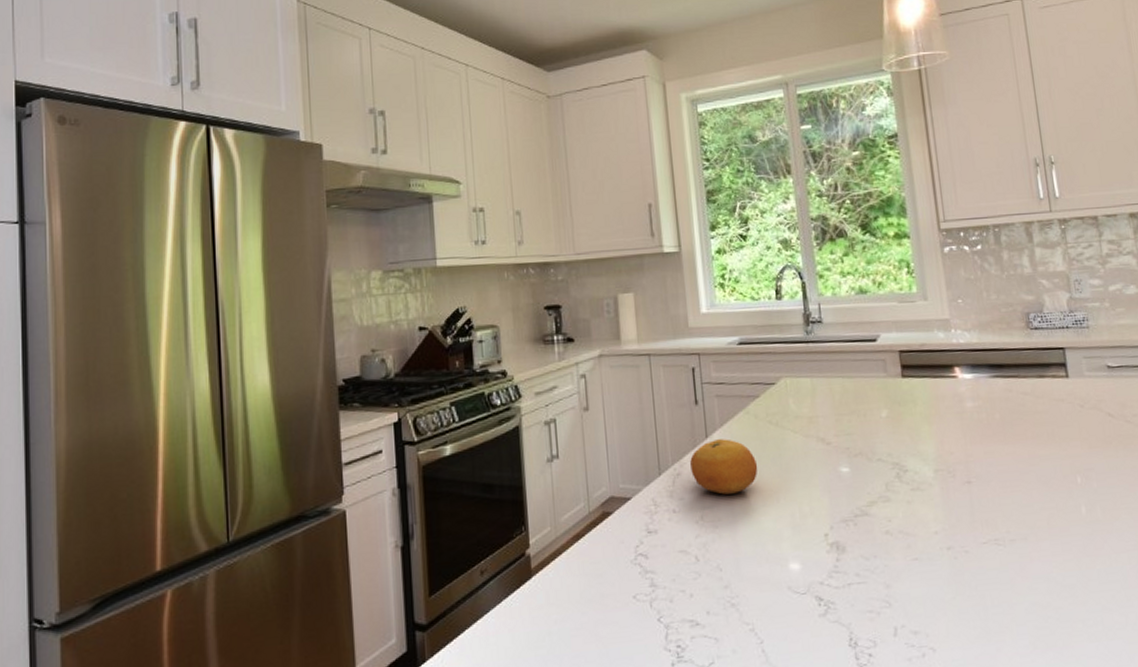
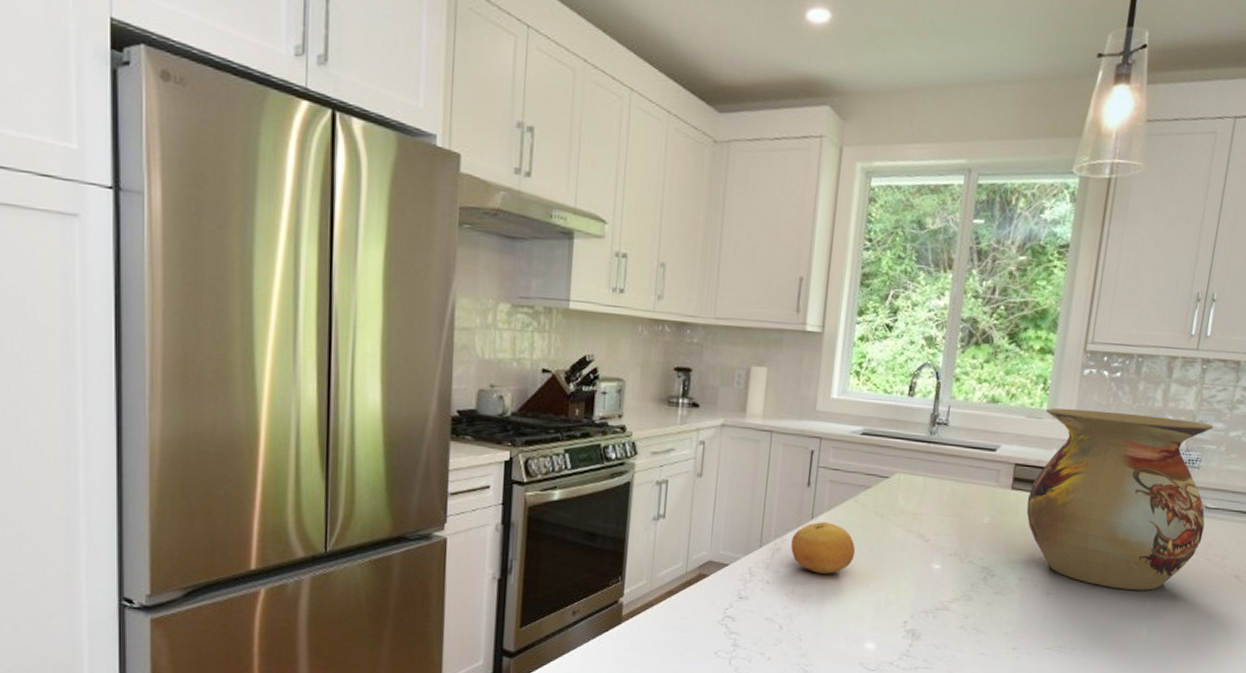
vase: none [917,281,1115,467] -> present [1026,408,1214,591]

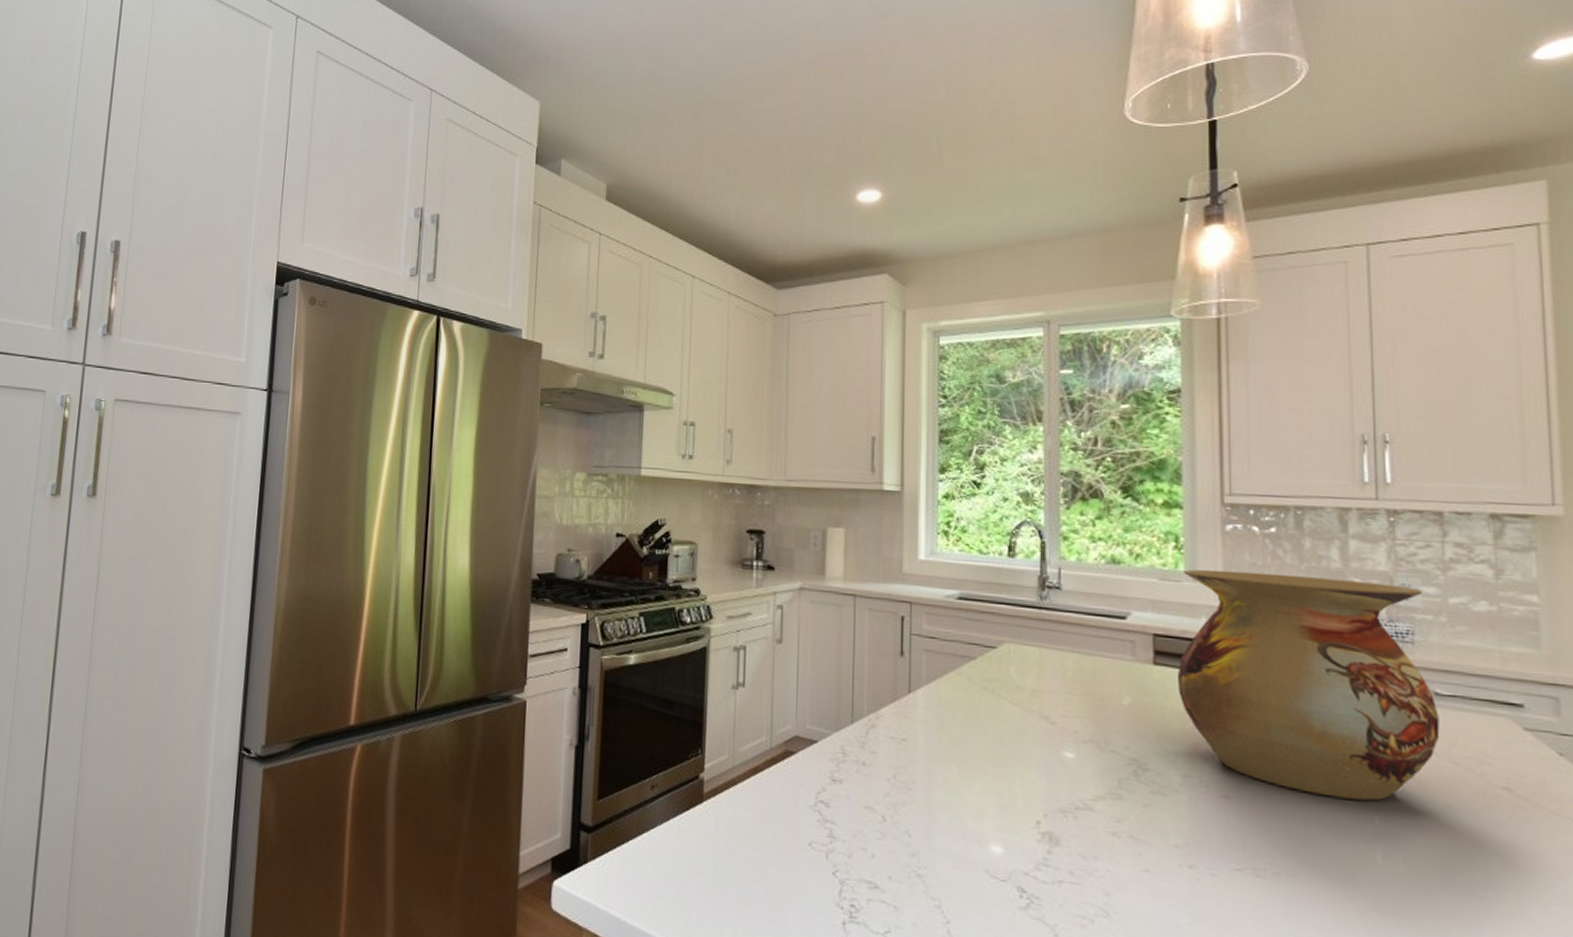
fruit: present [791,522,856,574] -> none [888,696,965,758]

